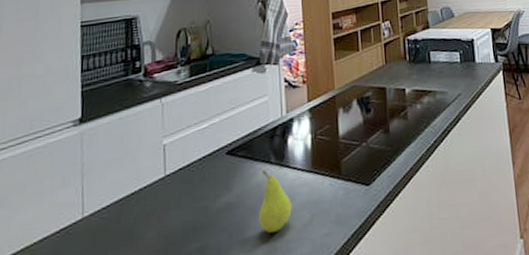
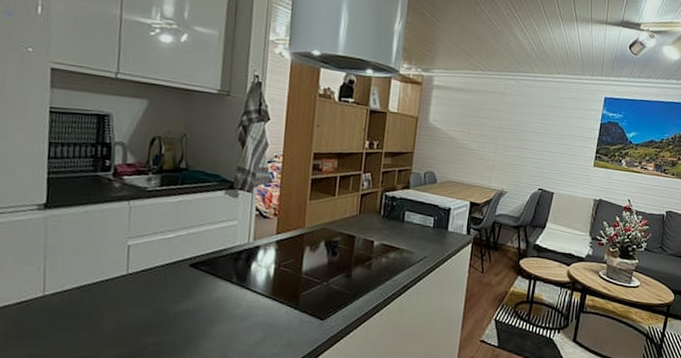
fruit: present [259,170,292,233] -> none [214,288,248,343]

